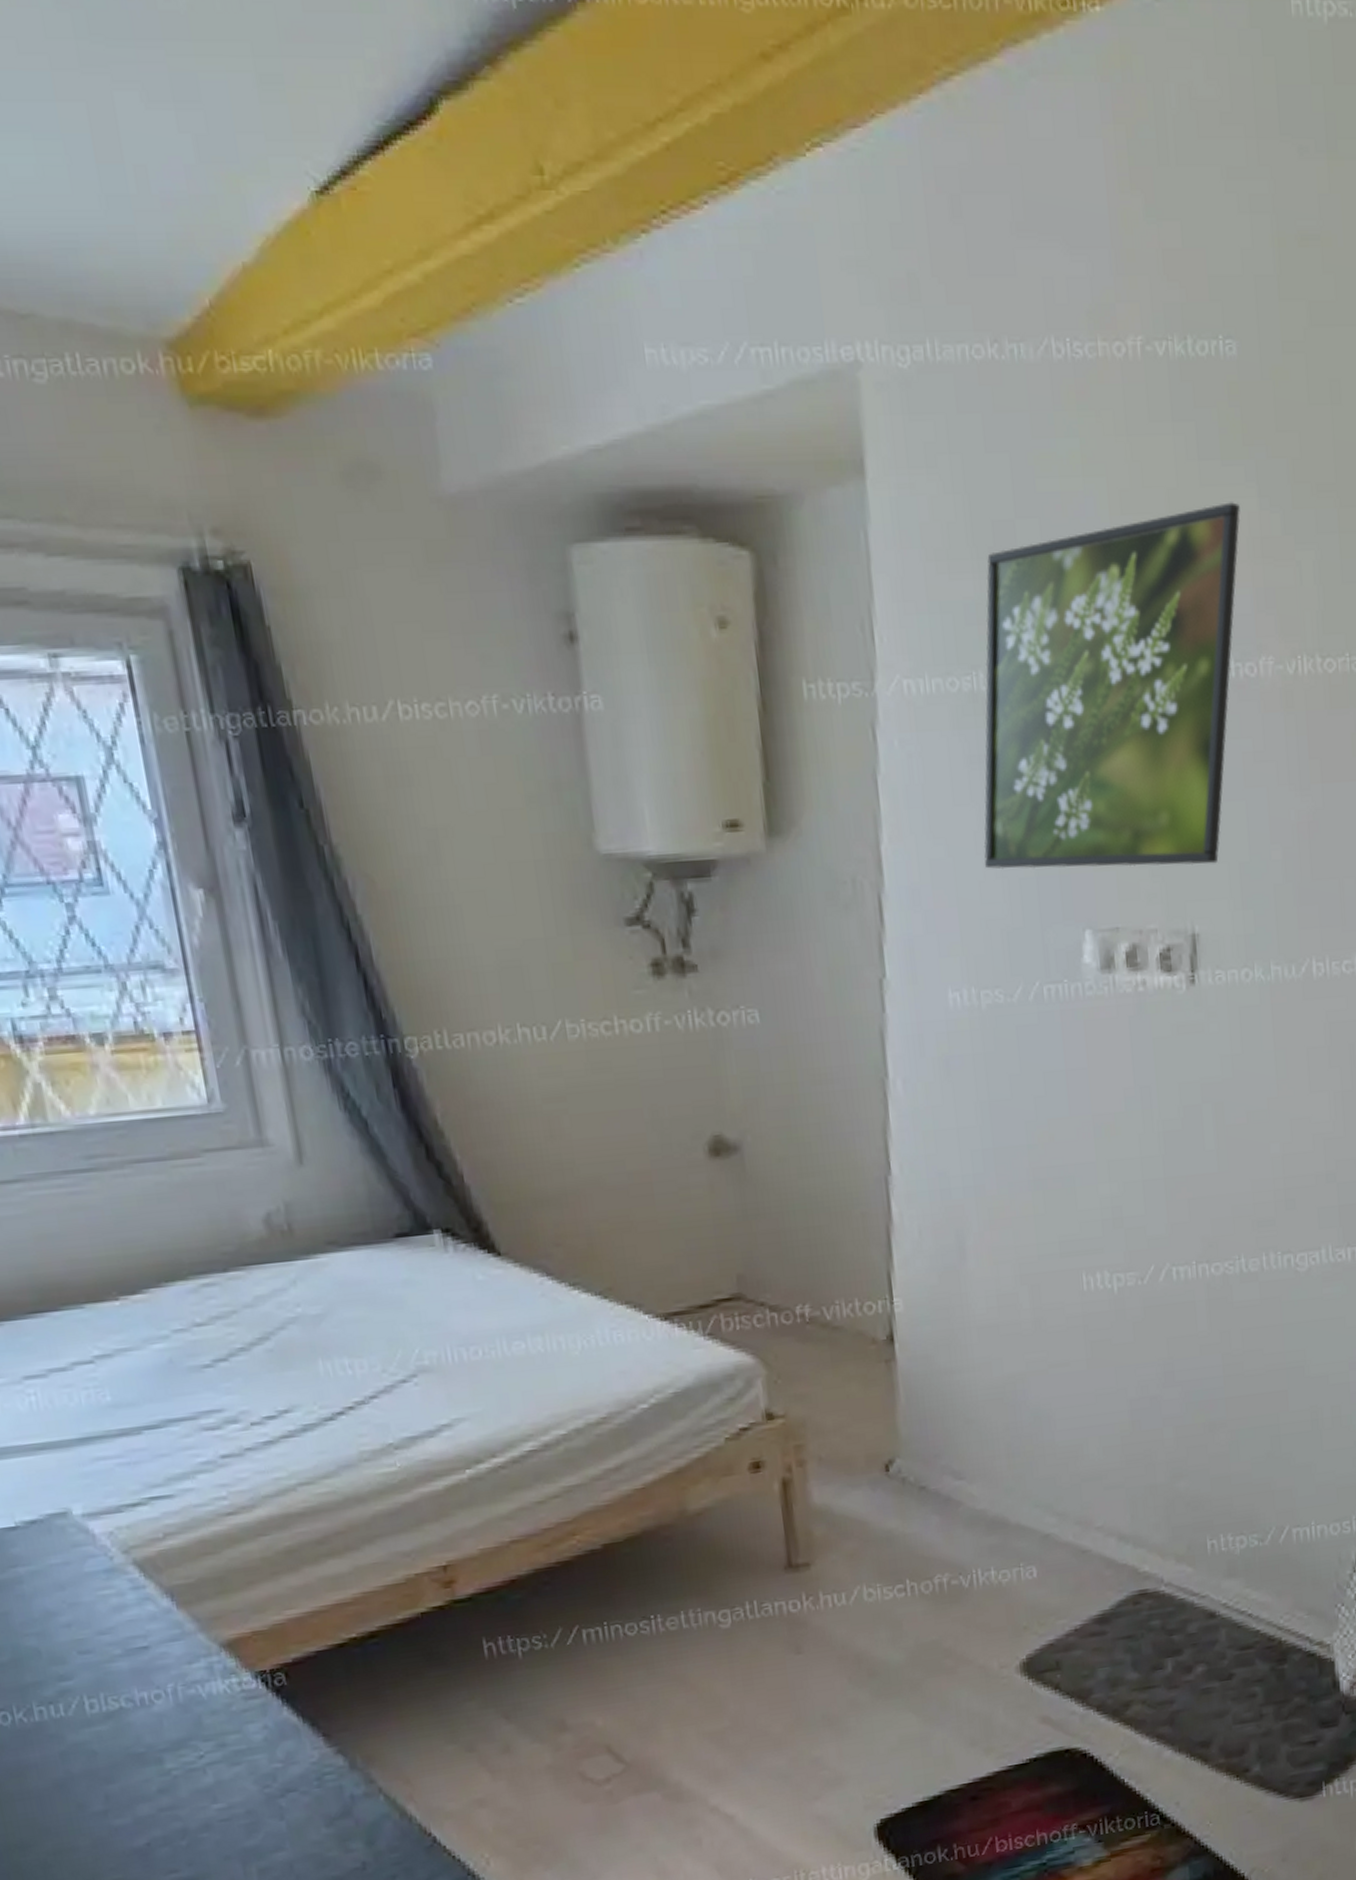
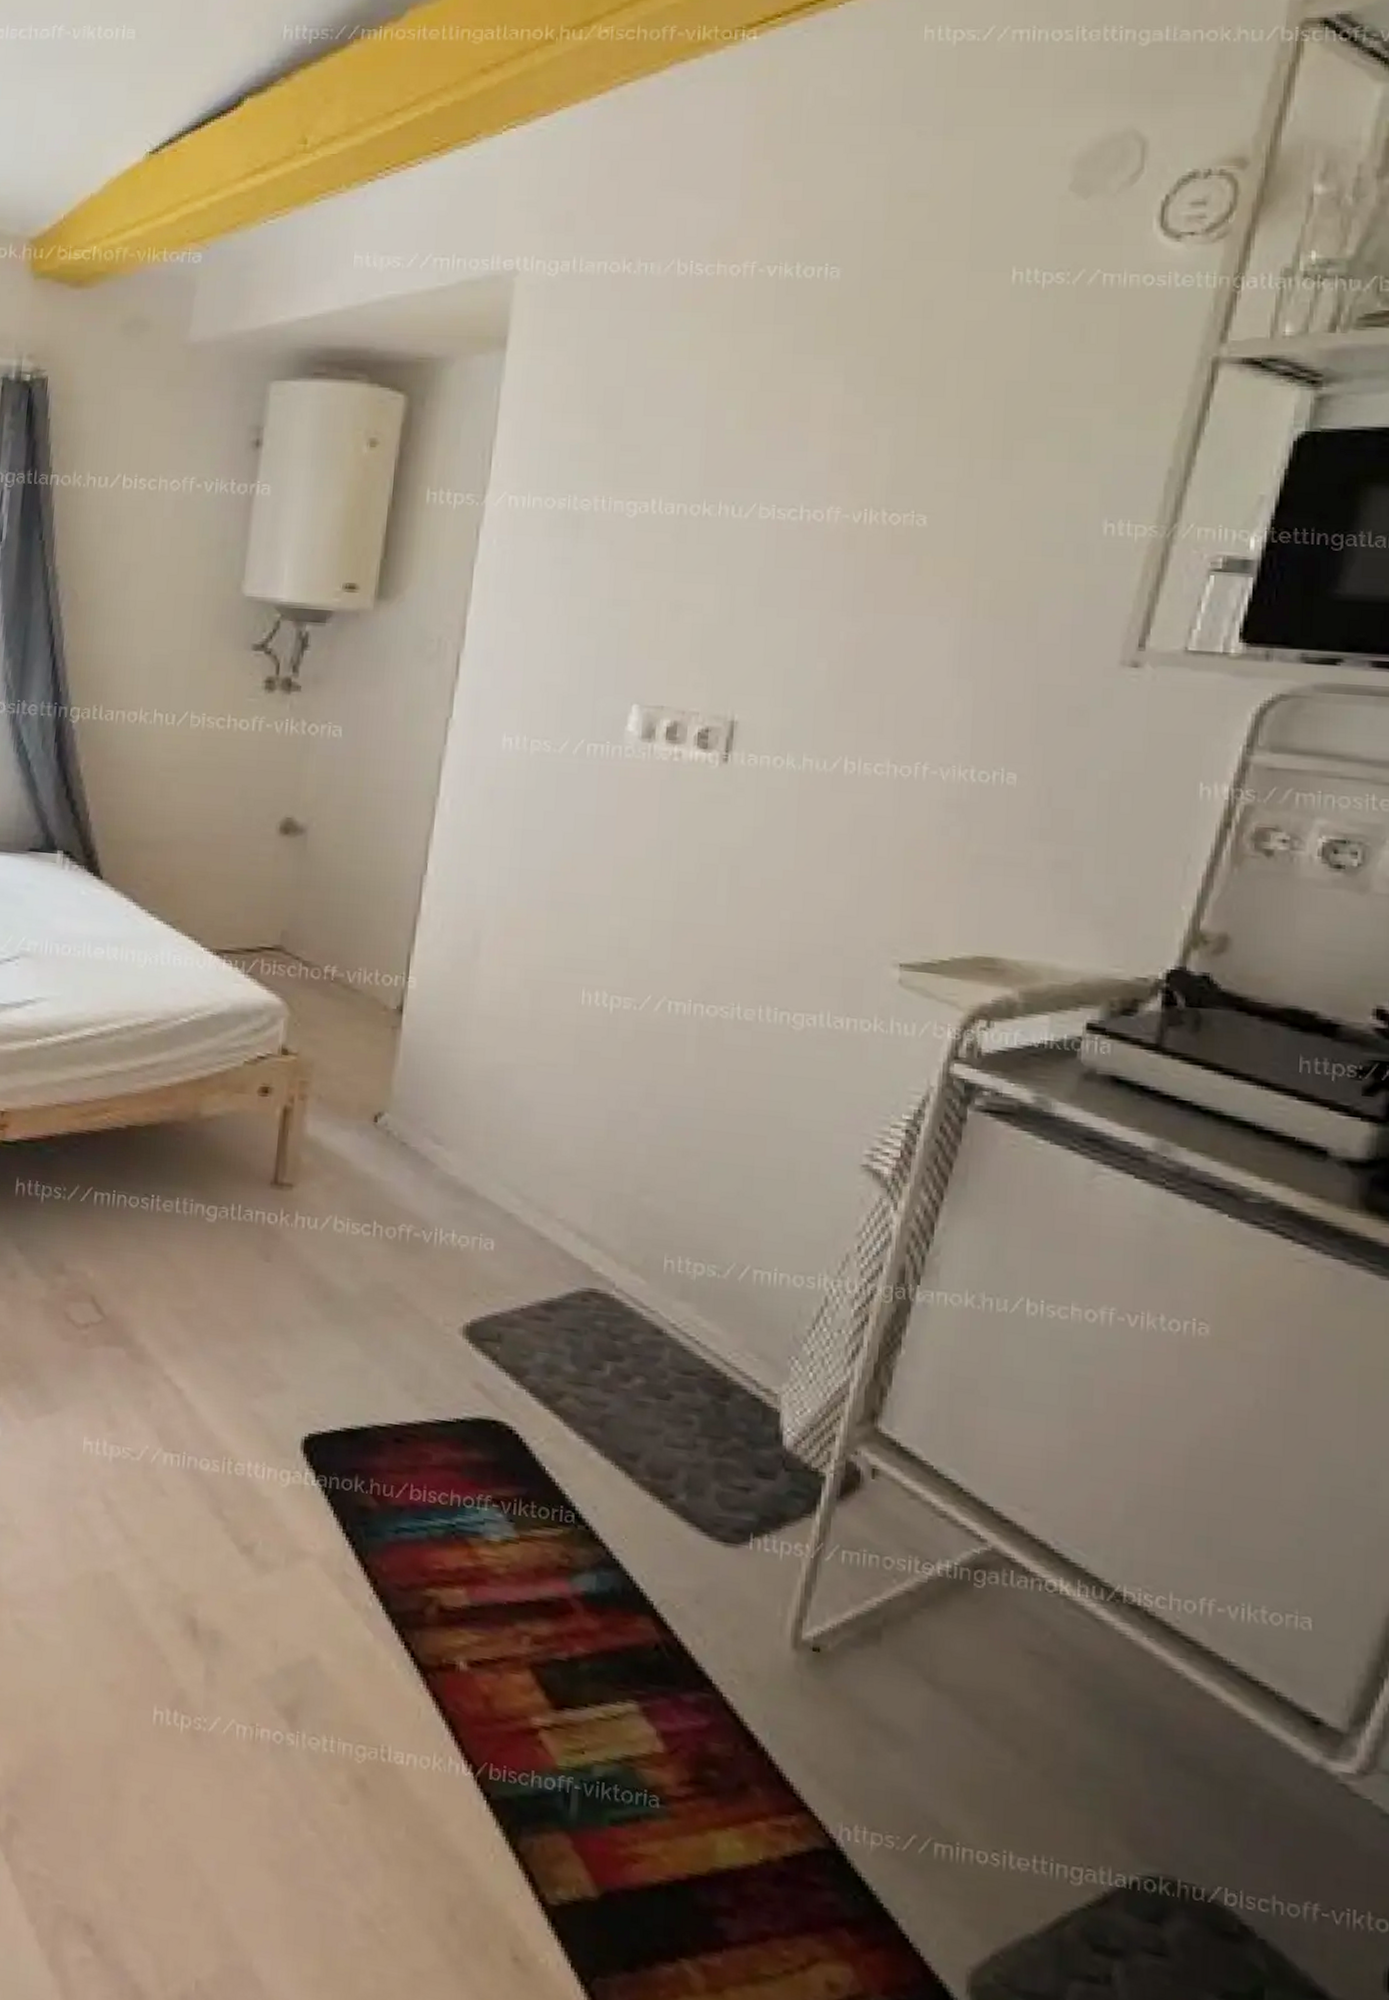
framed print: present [984,502,1241,870] -> none [552,386,826,667]

